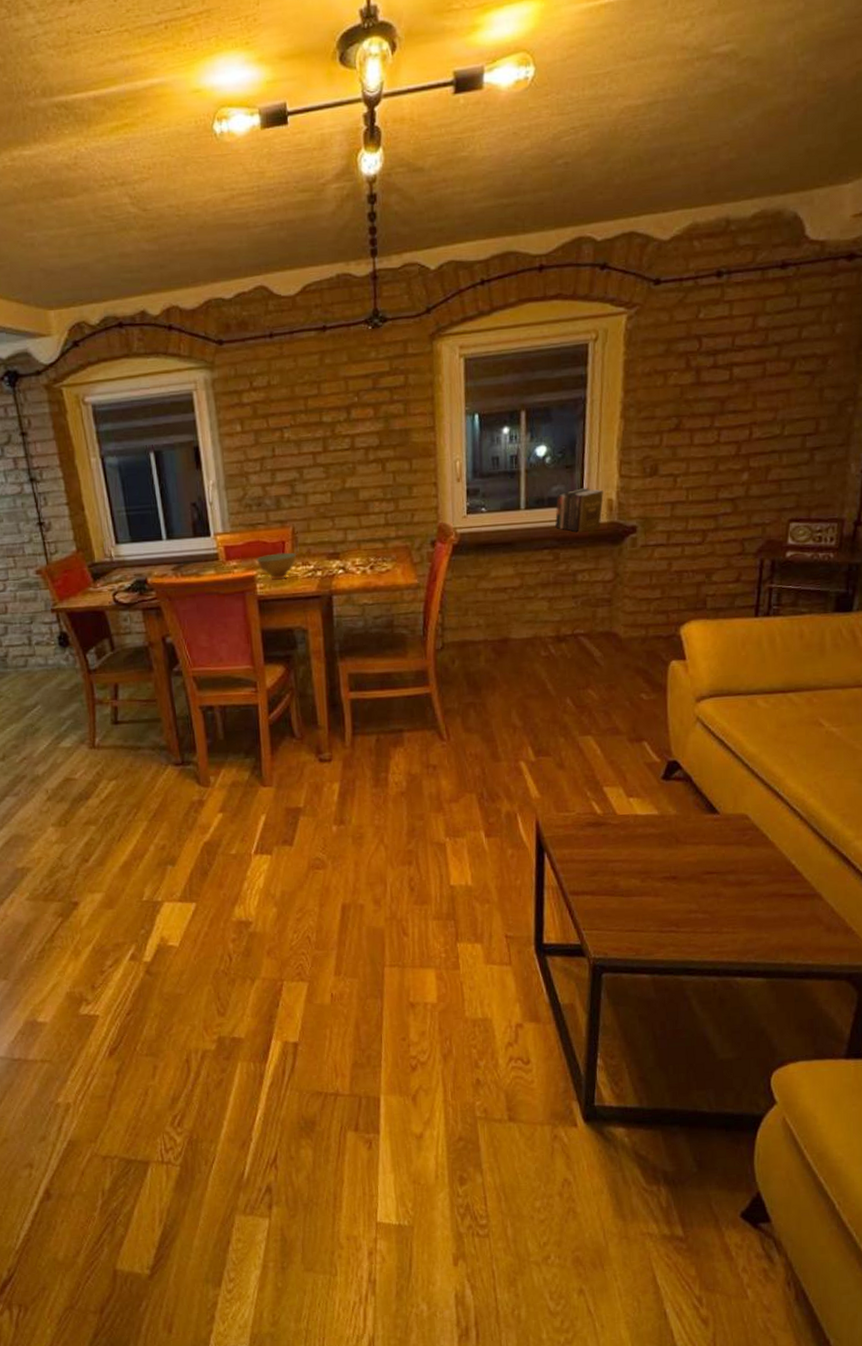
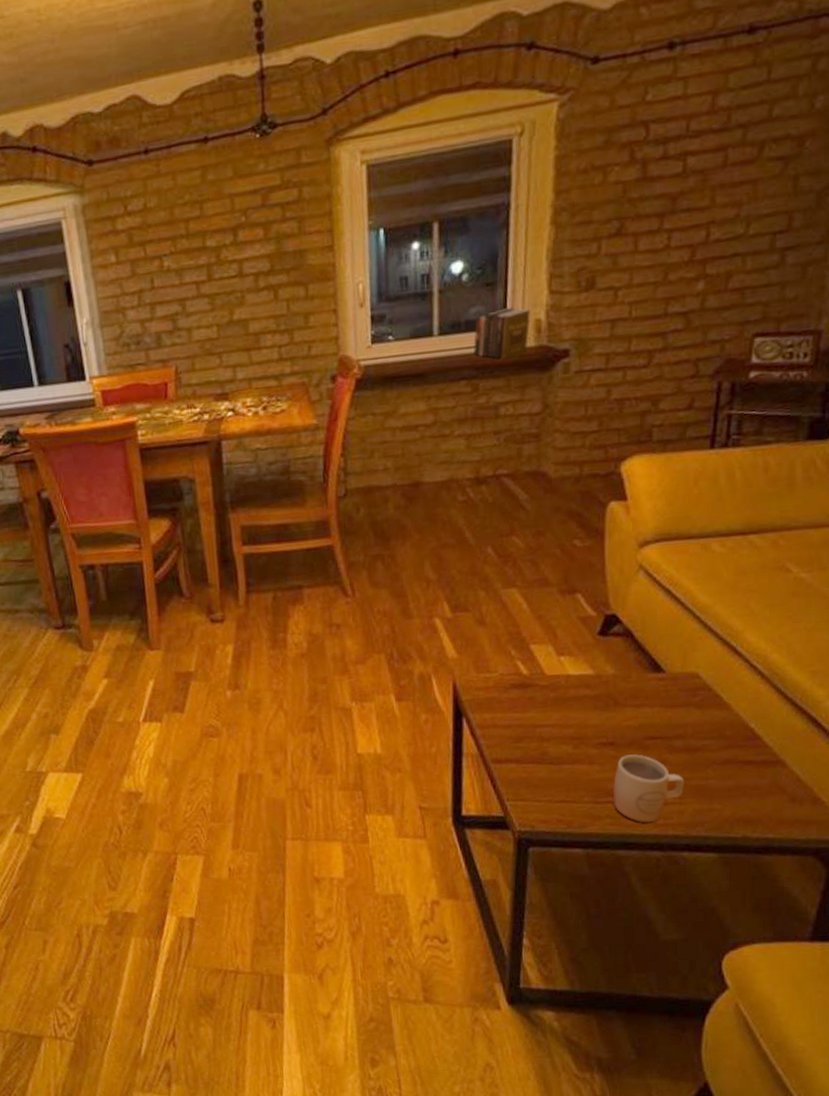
bowl: present [256,552,297,579] -> none [136,394,181,425]
mug: none [676,887,737,951] -> present [613,754,685,823]

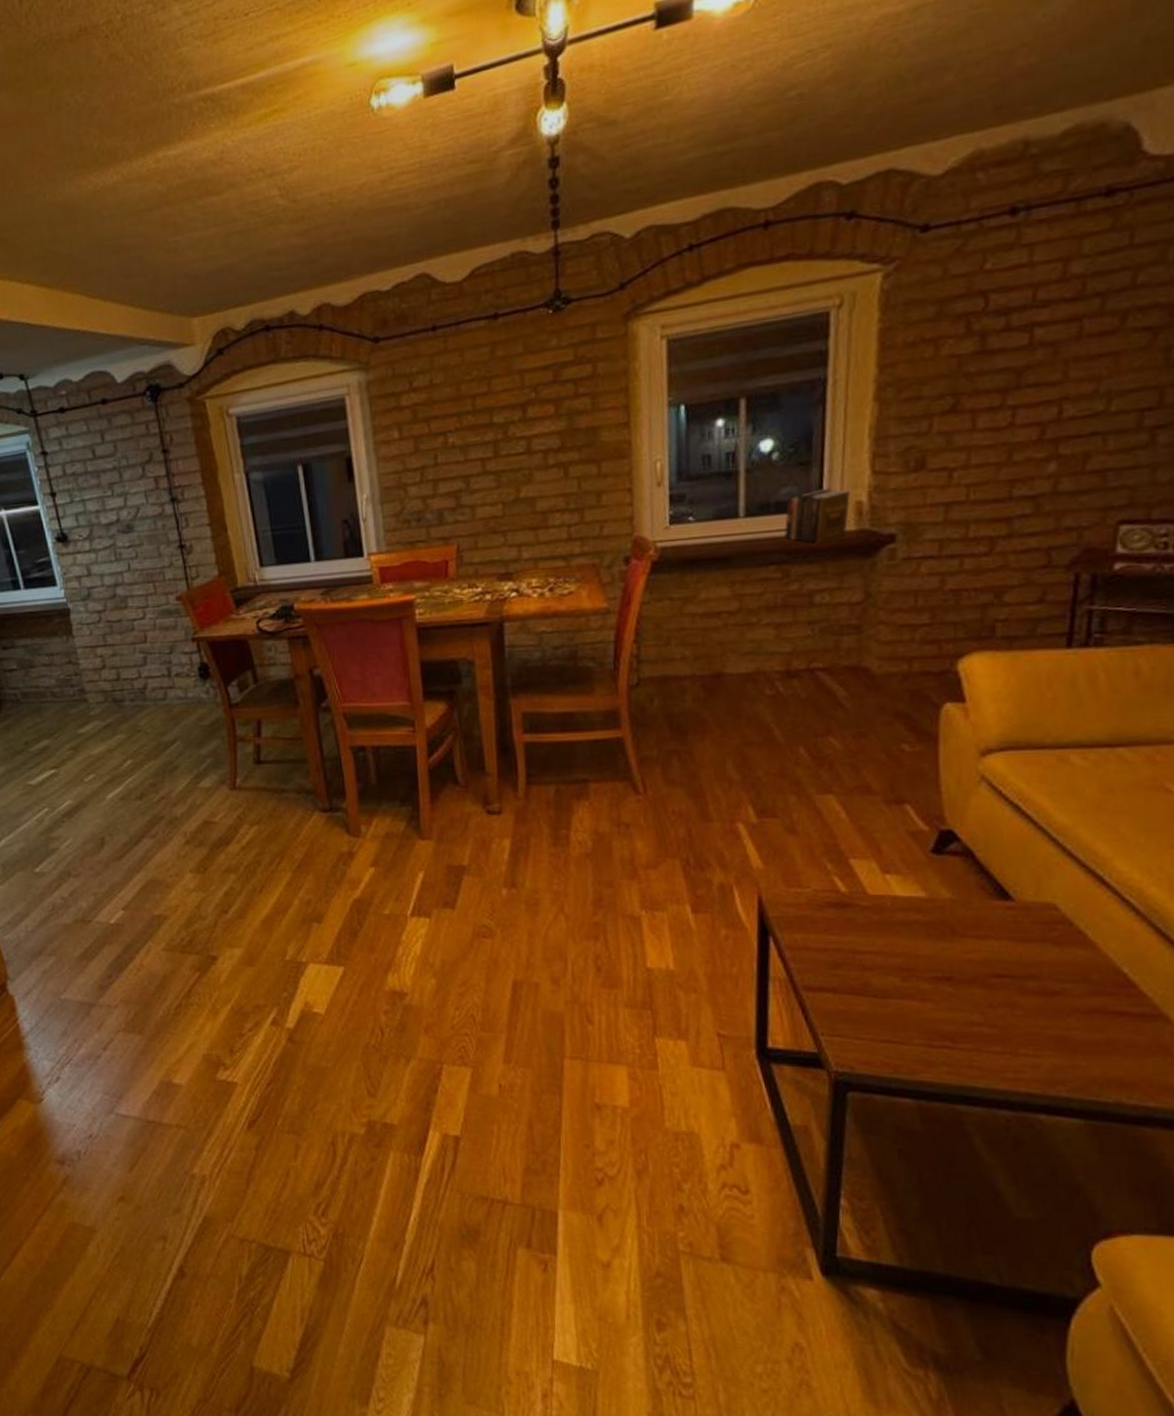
mug: present [613,754,685,823] -> none [951,993,1041,1076]

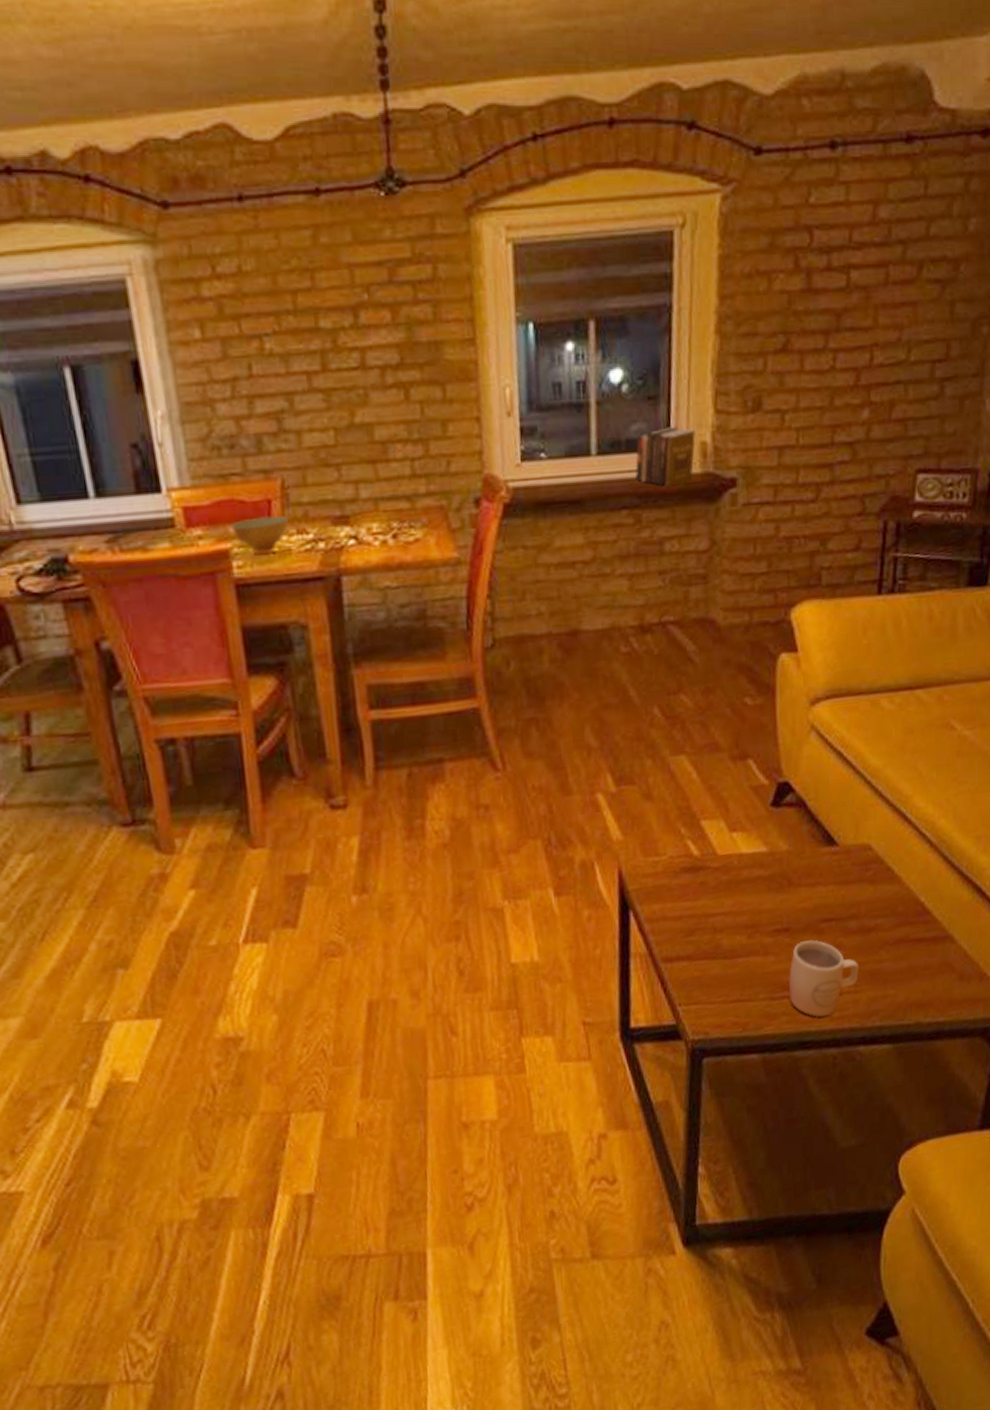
bowl: none [415,573,462,604] -> present [230,515,289,554]
mug: none [951,993,1041,1076] -> present [789,940,860,1018]

